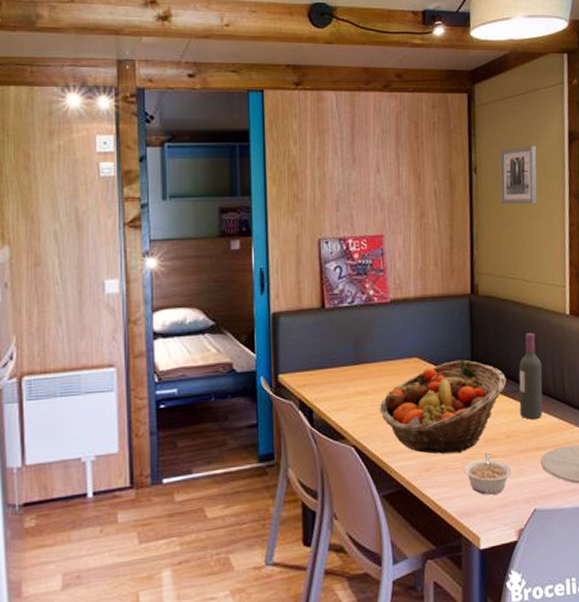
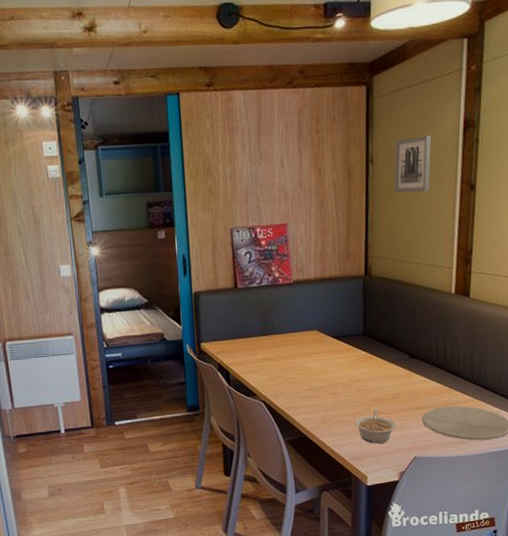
fruit basket: present [379,359,506,454] -> none [284,332,394,410]
wine bottle: present [519,333,543,419] -> none [405,310,427,384]

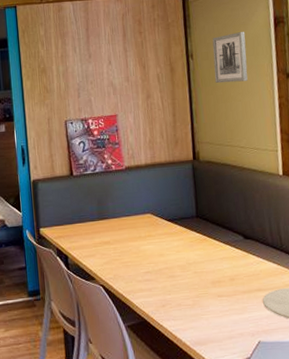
legume: present [354,410,396,444] -> none [194,292,237,328]

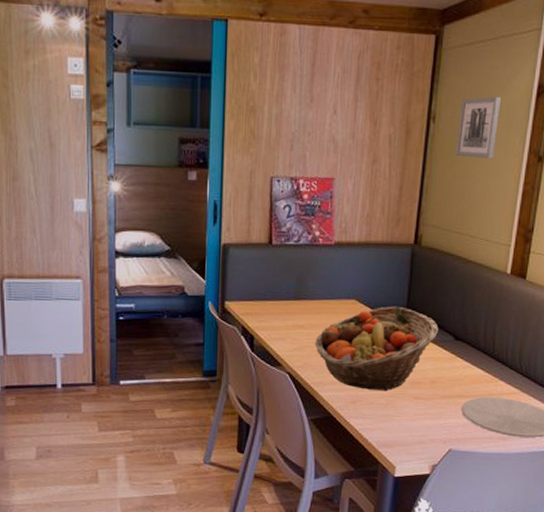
fruit basket: none [121,215,228,293] -> present [314,306,438,392]

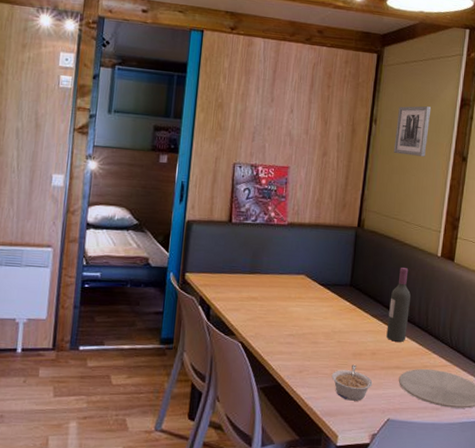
fruit basket: present [314,306,438,392] -> none [266,282,378,362]
legume: none [387,394,433,432] -> present [331,364,373,401]
wine bottle: none [447,288,475,369] -> present [386,267,411,342]

